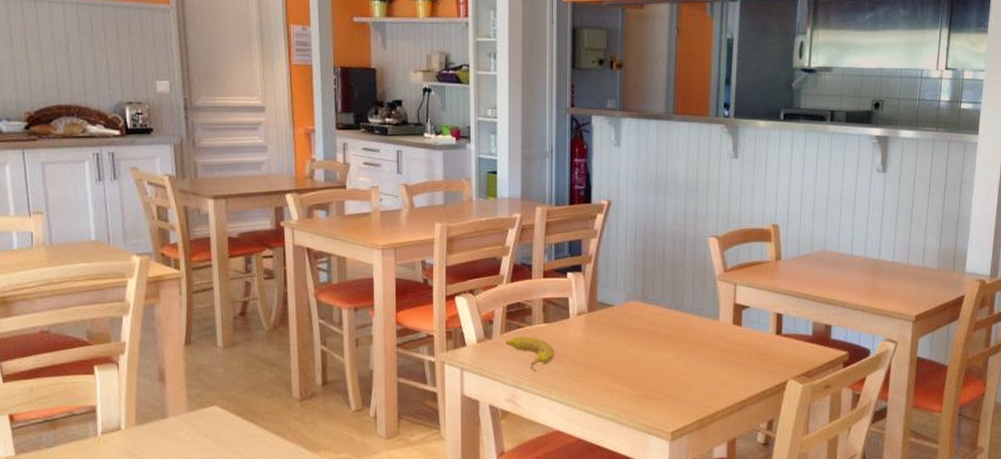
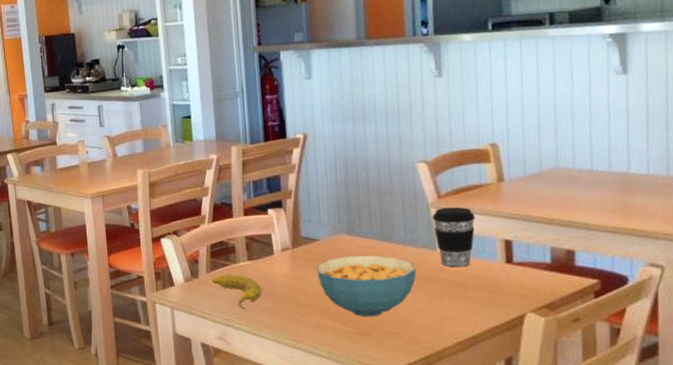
cereal bowl: none [610,322,700,382] -> present [317,255,417,317]
coffee cup: none [718,281,754,337] -> present [433,207,475,267]

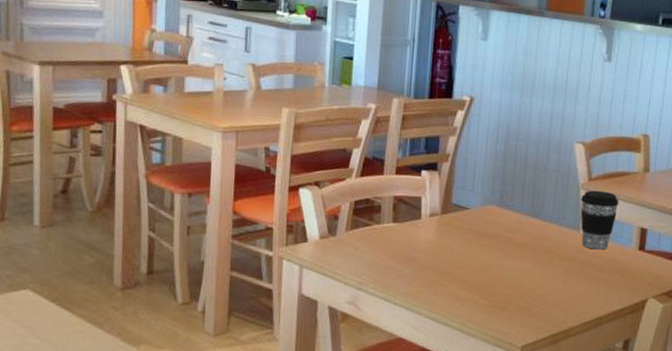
fruit: present [212,275,262,310] -> none [351,235,403,274]
cereal bowl: present [317,255,417,317] -> none [462,228,558,292]

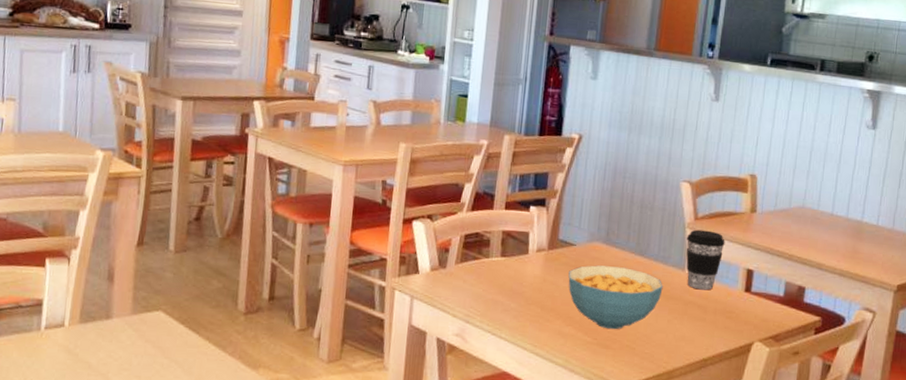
cereal bowl: none [462,228,558,292] -> present [568,265,663,330]

